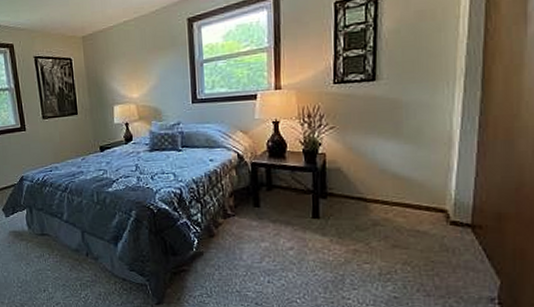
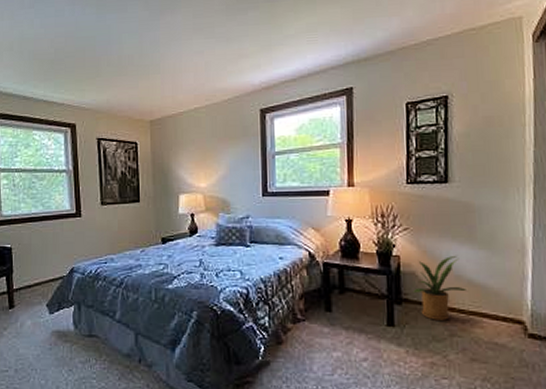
house plant: none [326,151,392,212] -> present [400,256,468,320]

